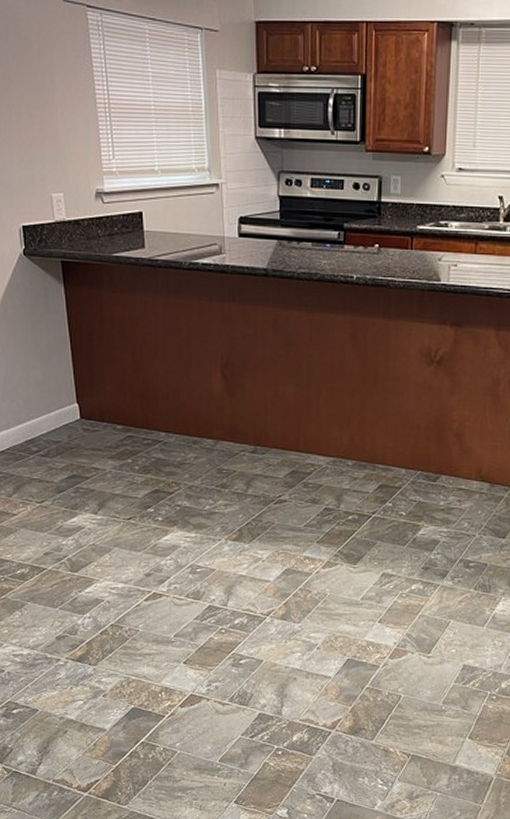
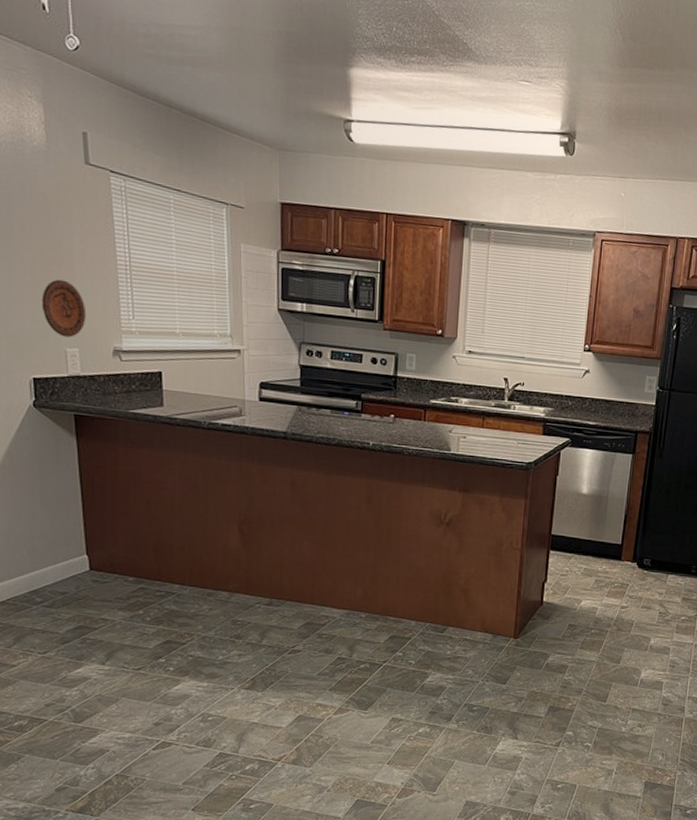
decorative plate: none [27,123,70,182] -> present [41,279,87,337]

